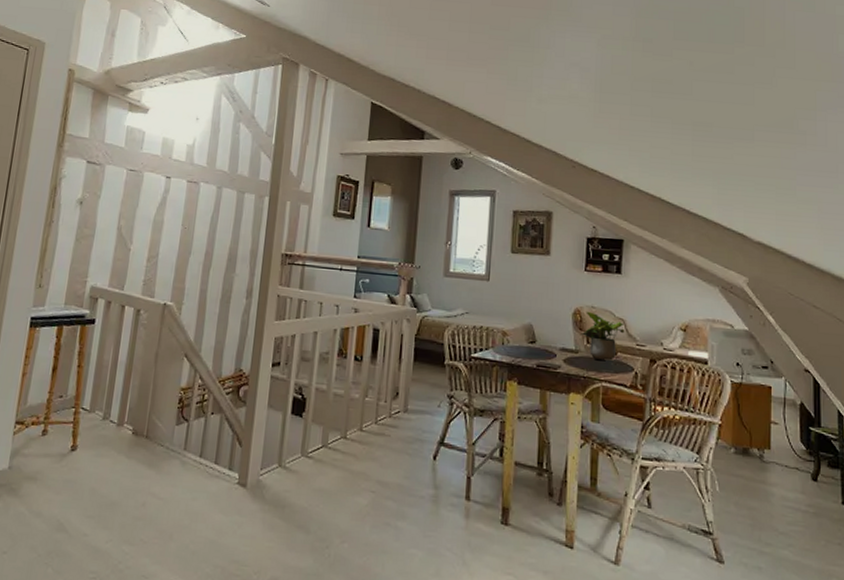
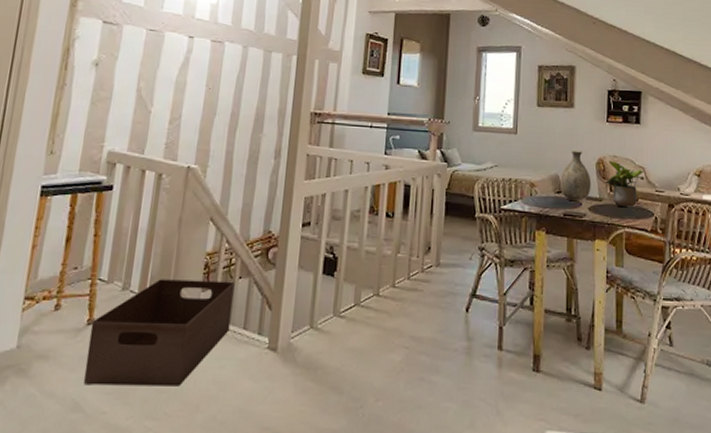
storage basket: none [67,411,207,515] -> present [83,279,235,386]
vase: none [533,300,567,353] -> present [559,151,591,202]

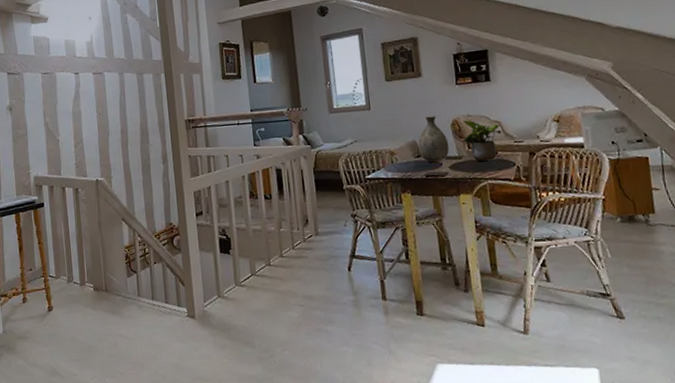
storage basket: present [83,279,235,386] -> none [51,266,155,356]

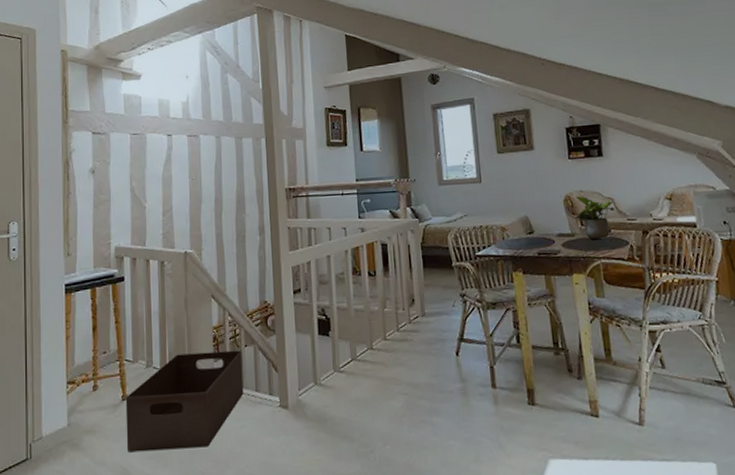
storage basket: none [51,266,155,356] -> present [125,350,244,453]
vase: present [417,116,450,163] -> none [529,191,562,240]

